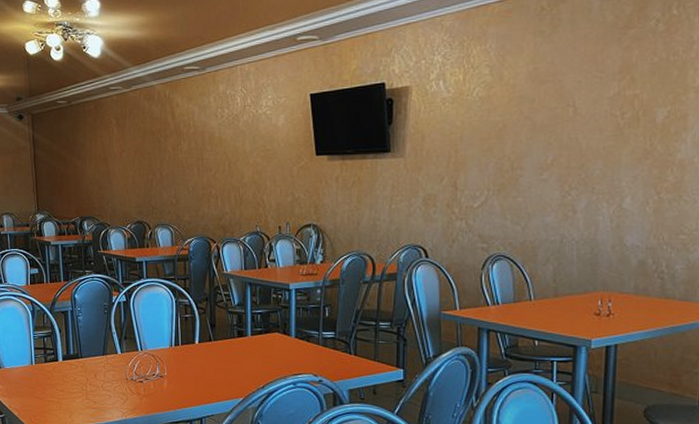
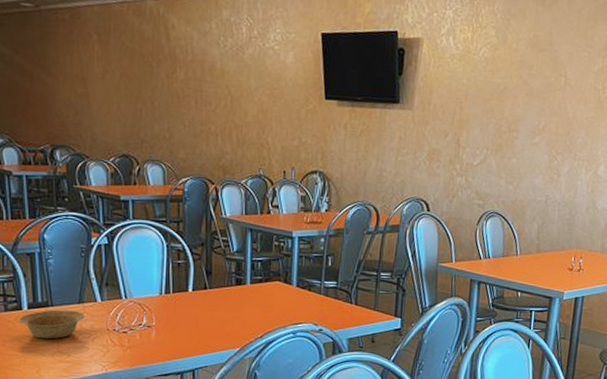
bowl: none [55,361,108,388] -> present [19,309,85,339]

